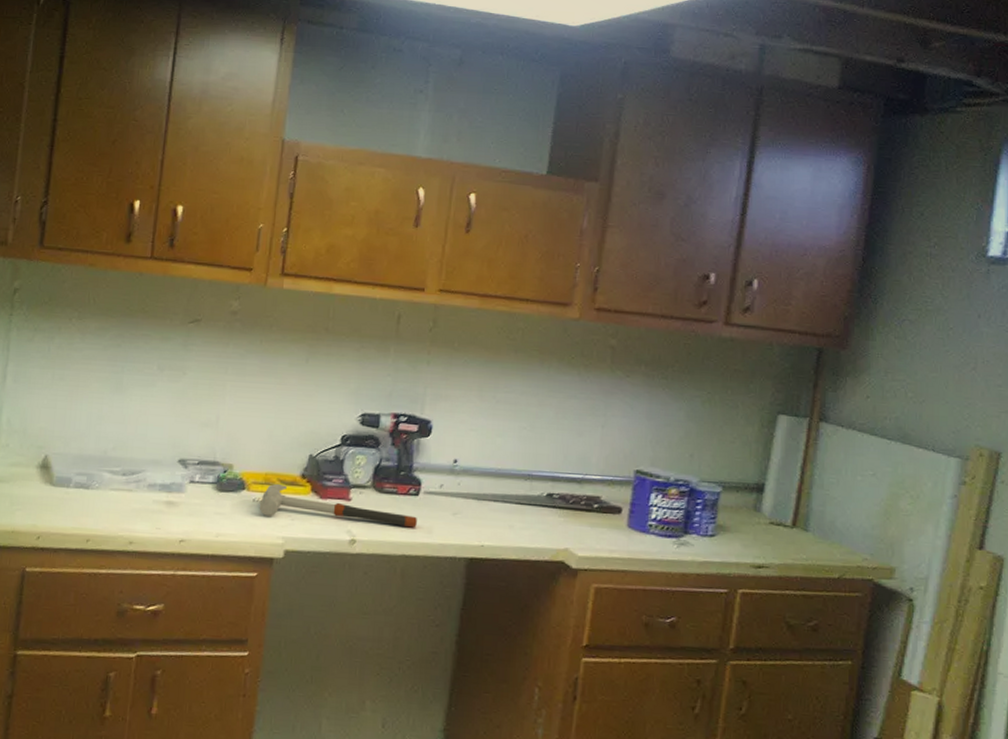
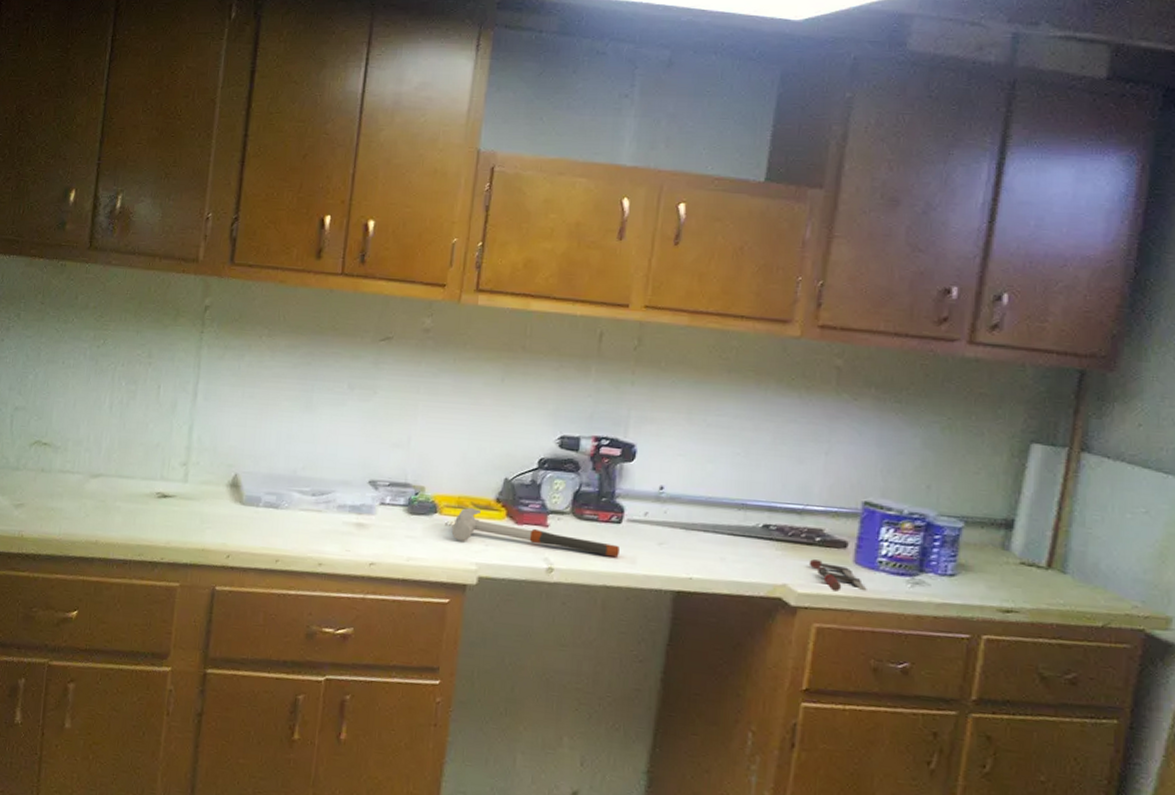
clamp: none [588,525,639,554] -> present [808,559,867,592]

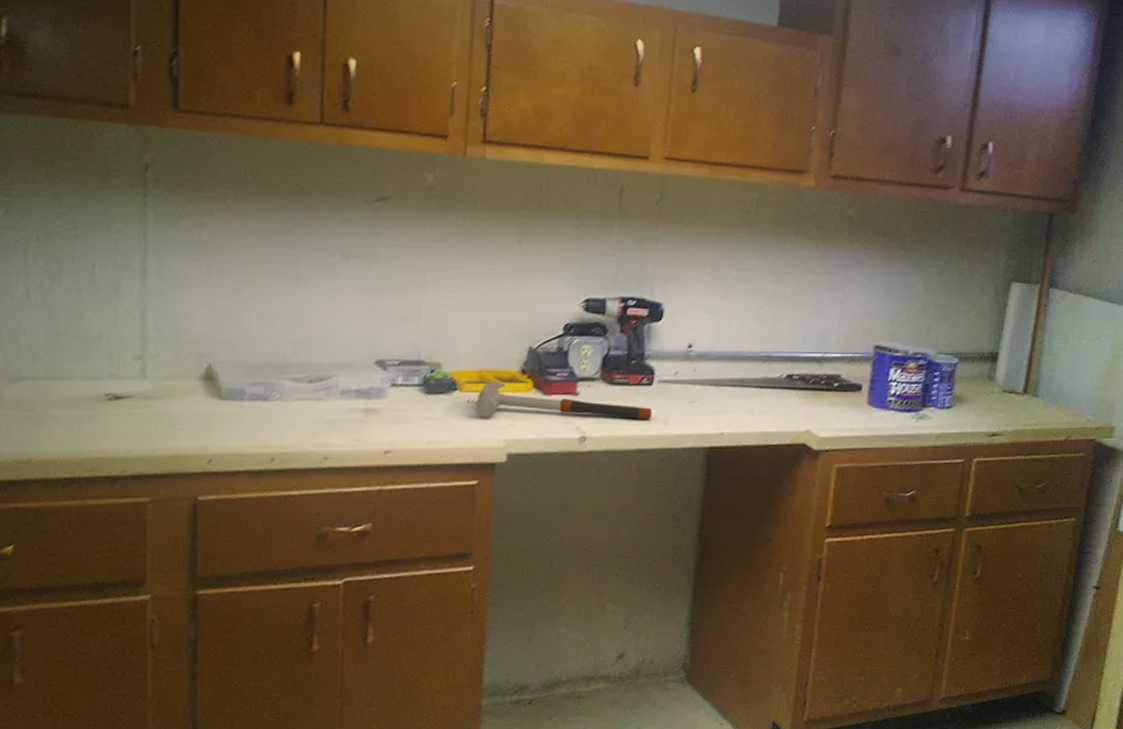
clamp: present [808,559,867,592] -> none [828,404,879,432]

